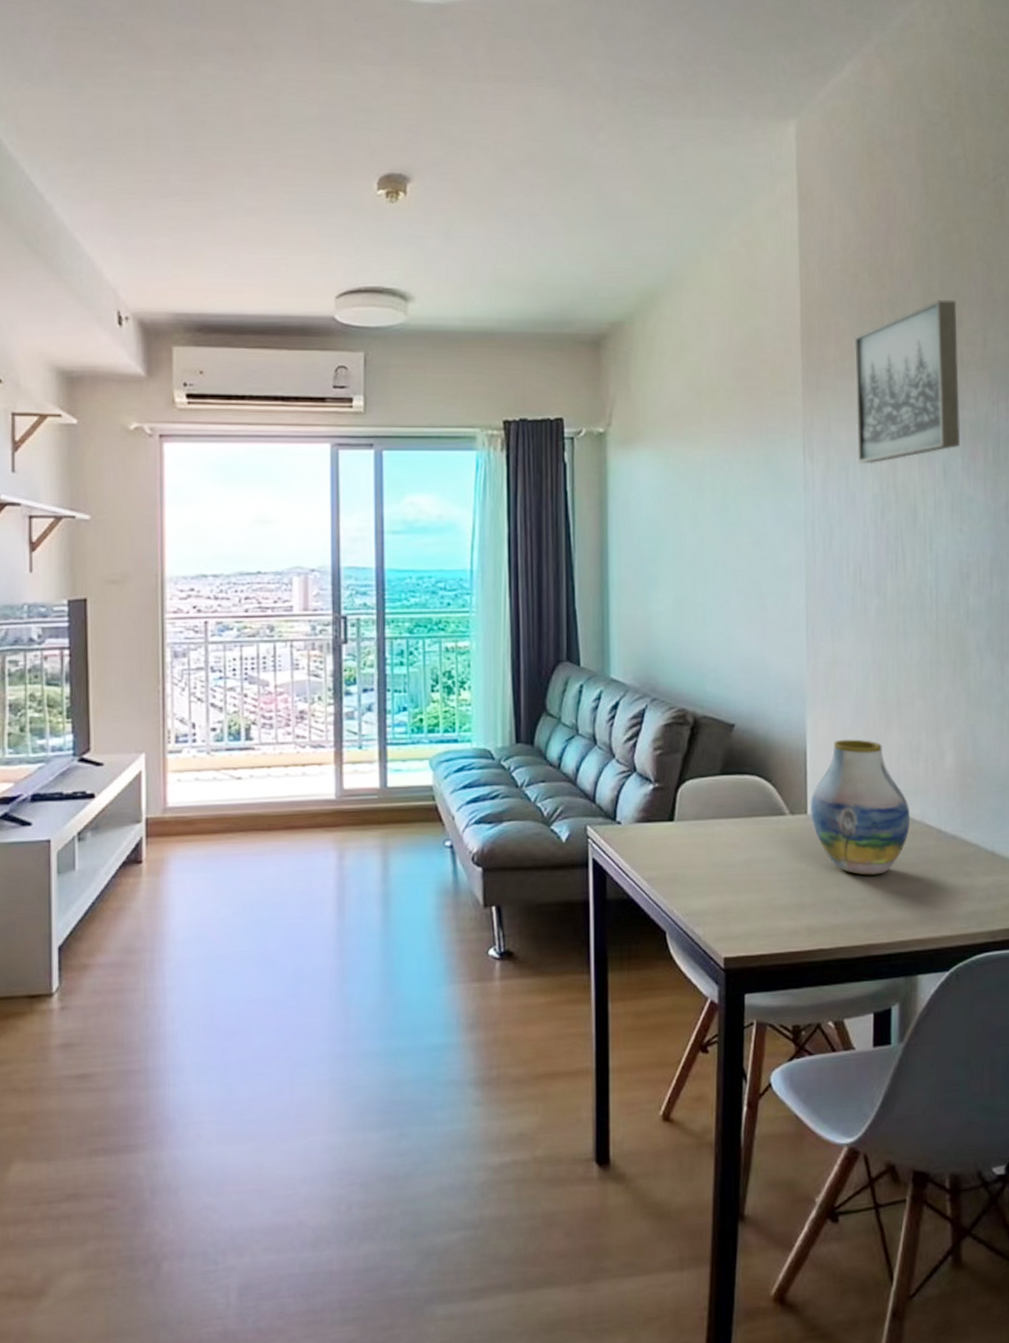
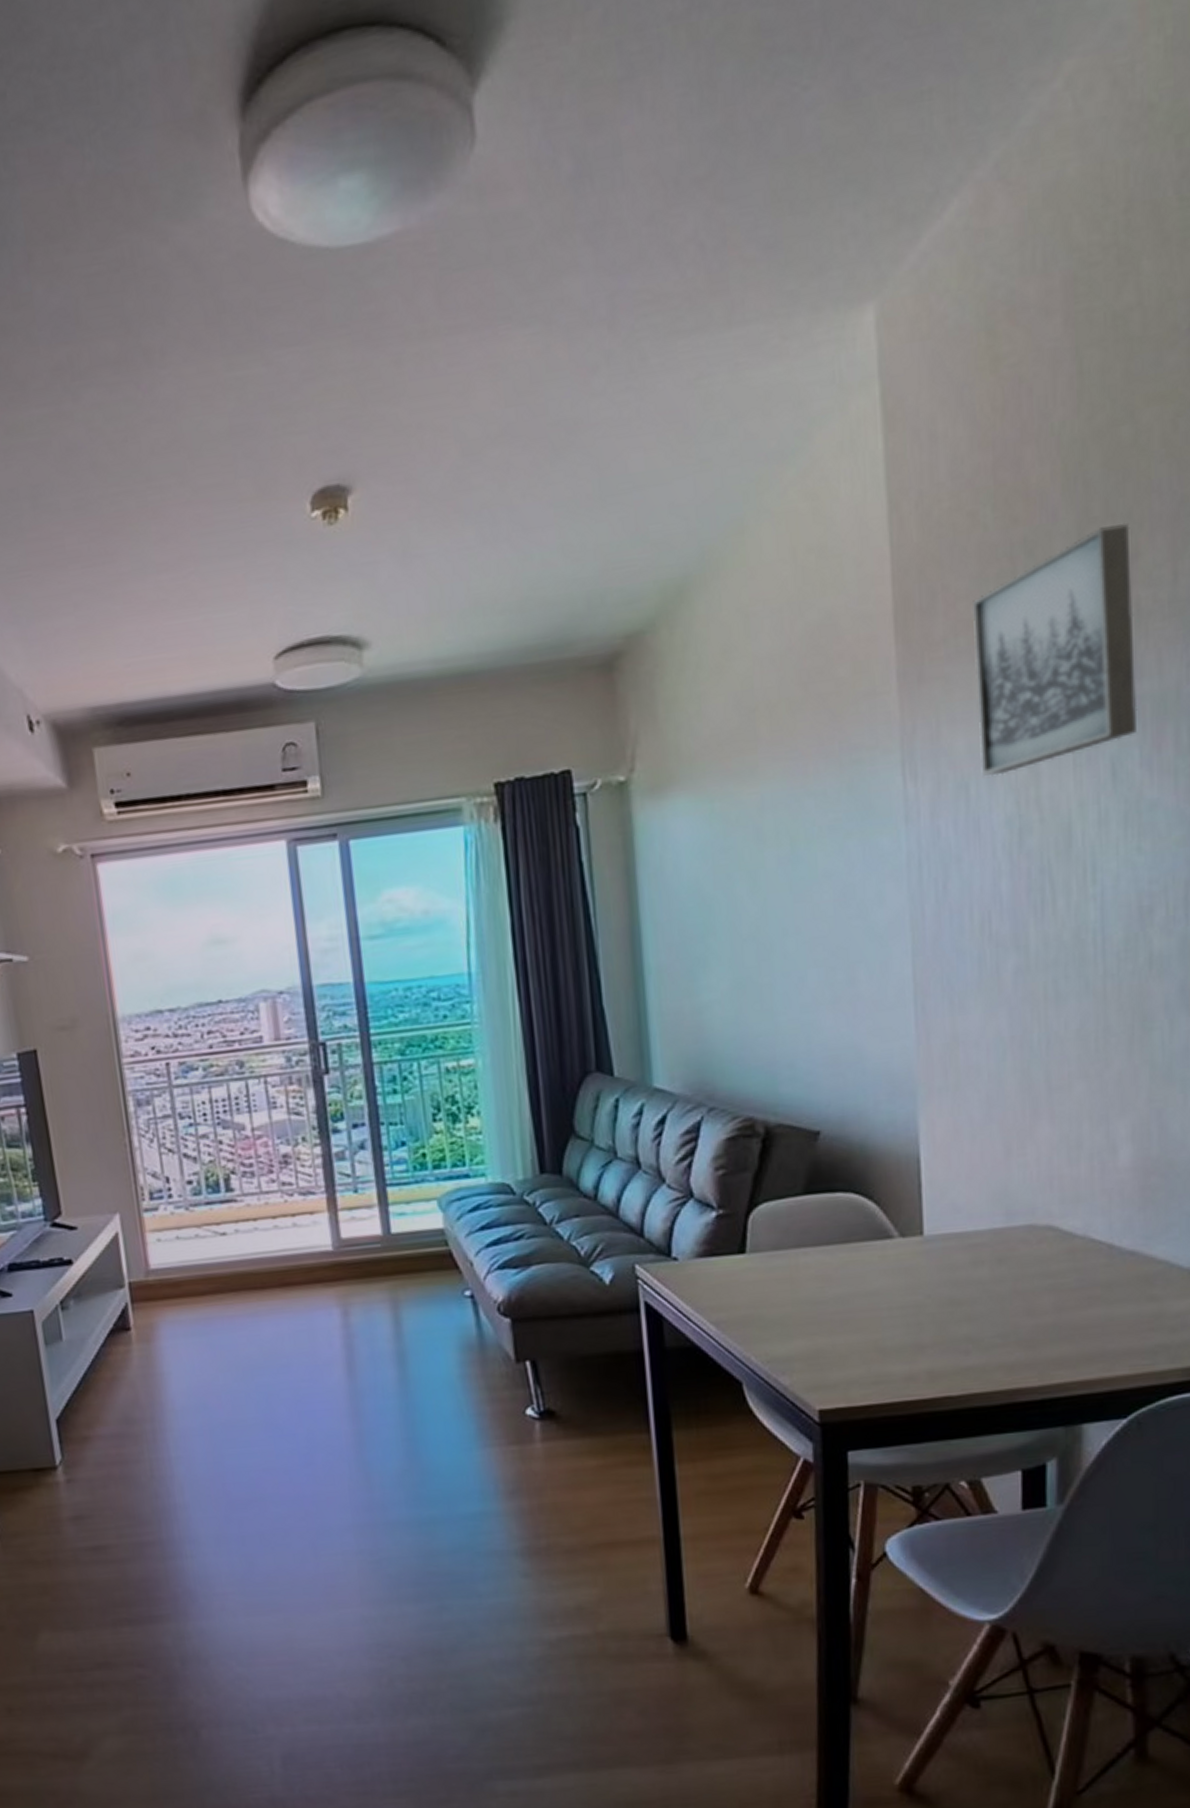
vase: present [810,739,911,876] -> none [926,1138,1069,1306]

